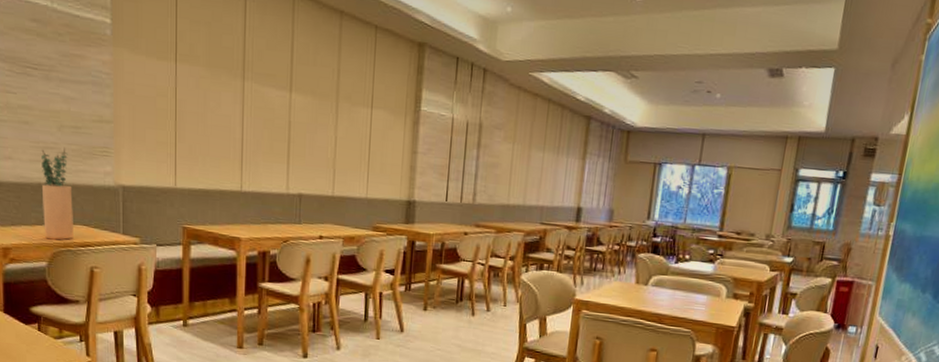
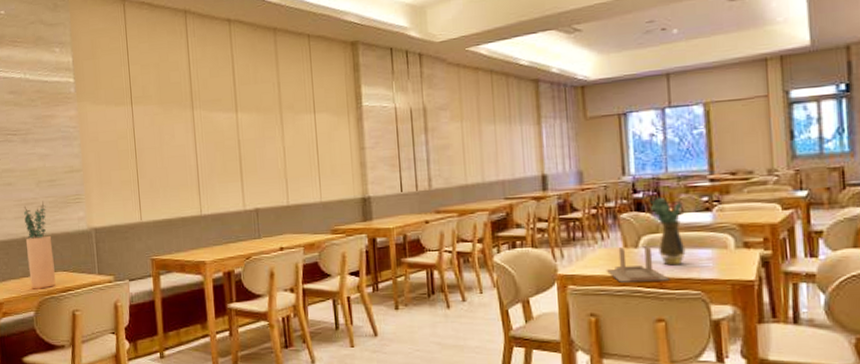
napkin holder: none [616,283,668,317] -> present [606,246,670,283]
vase: none [663,240,692,306] -> present [649,194,686,266]

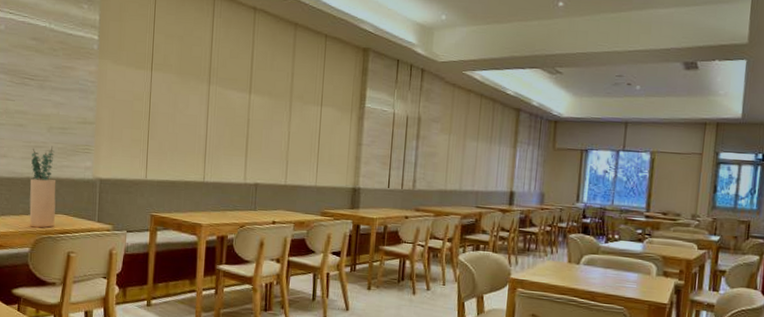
napkin holder: present [606,246,670,283] -> none [550,262,601,295]
vase: present [649,194,686,266] -> none [594,221,621,283]

